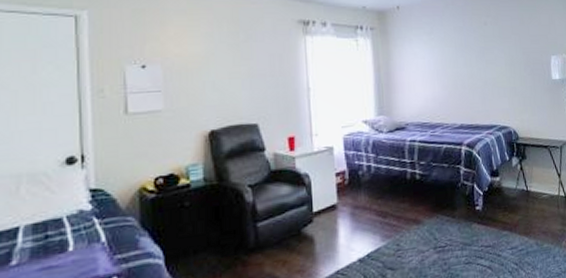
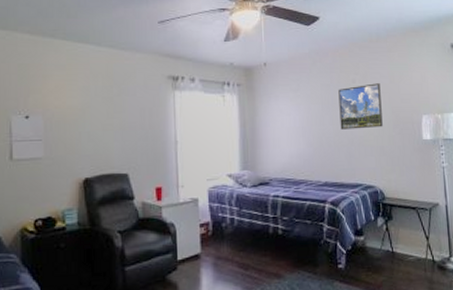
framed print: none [471,25,515,72] -> present [338,83,383,130]

